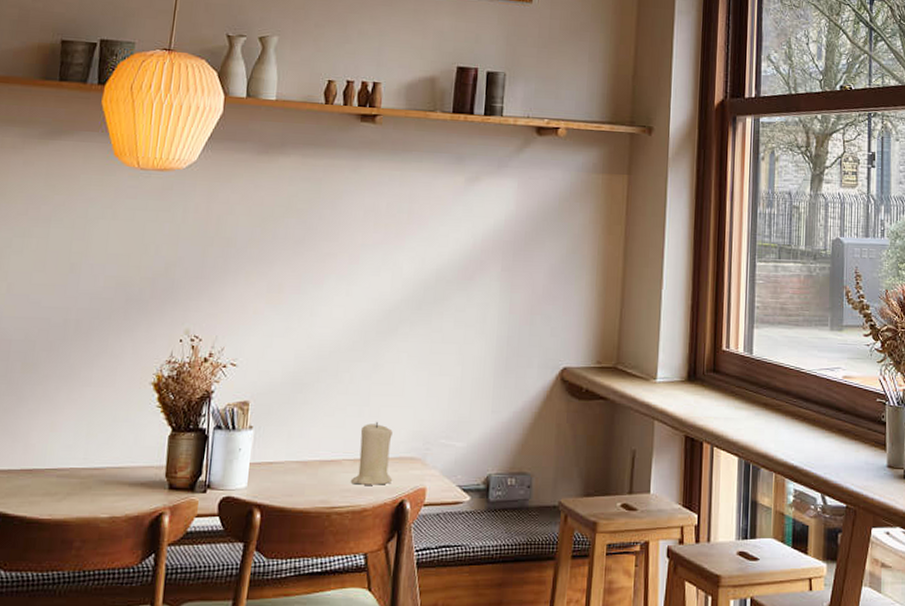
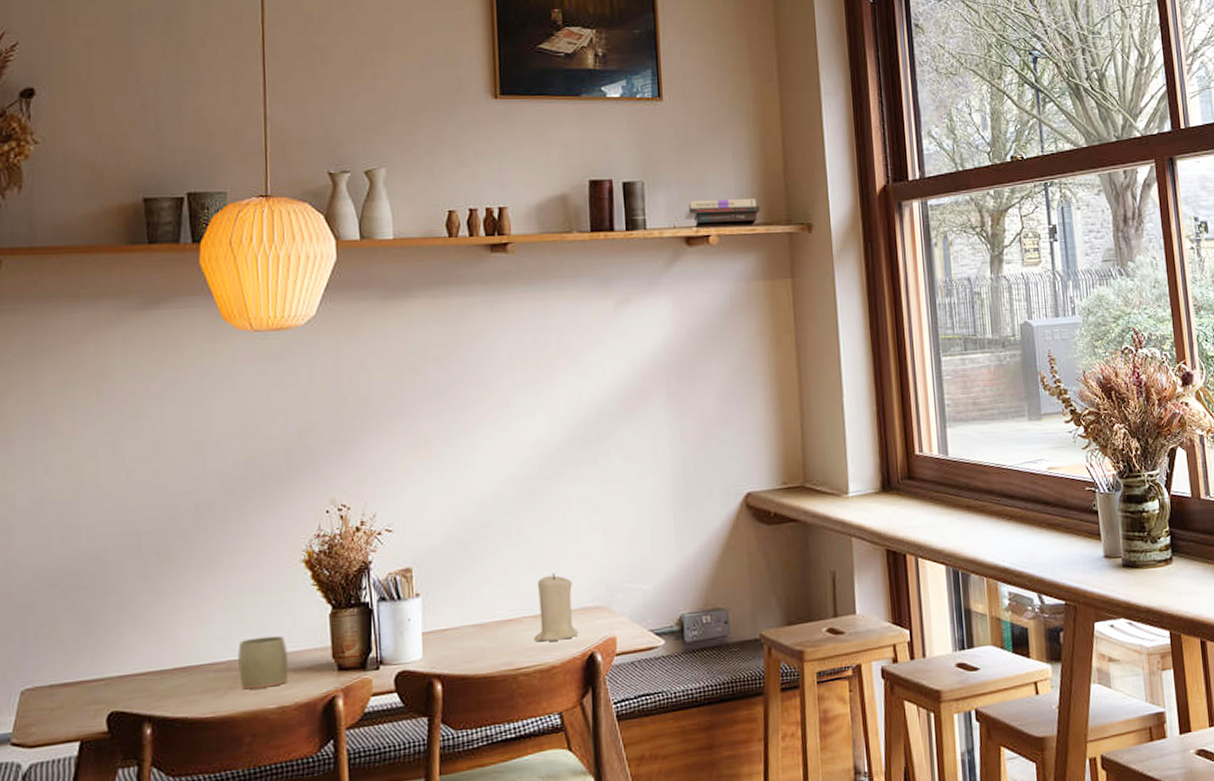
mug: none [78,449,126,497] -> present [238,635,289,690]
books: none [538,95,607,124] -> present [684,199,760,229]

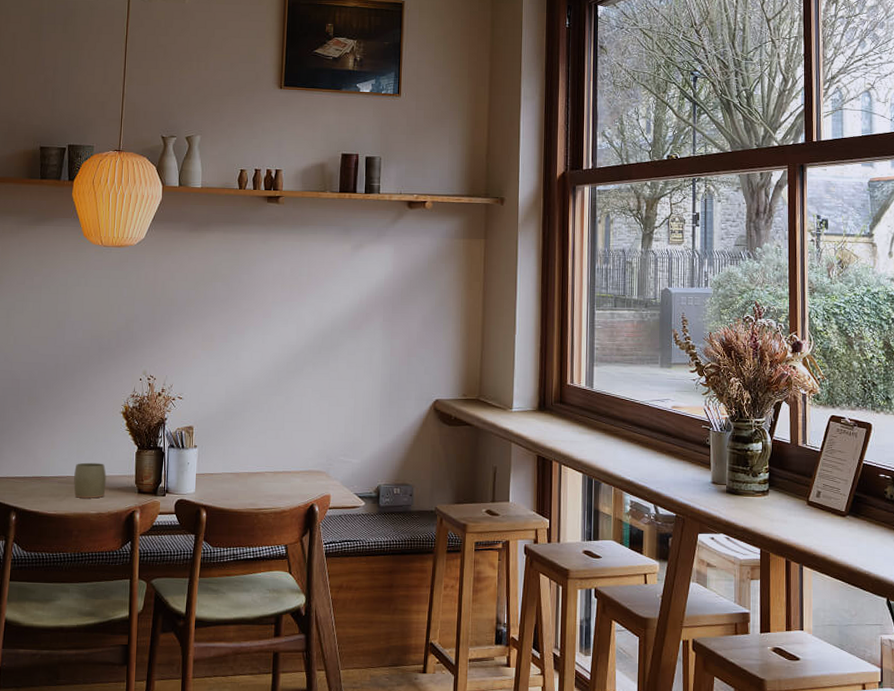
candle: present [533,572,579,642] -> none [272,442,304,492]
books: present [684,199,760,229] -> none [409,174,466,197]

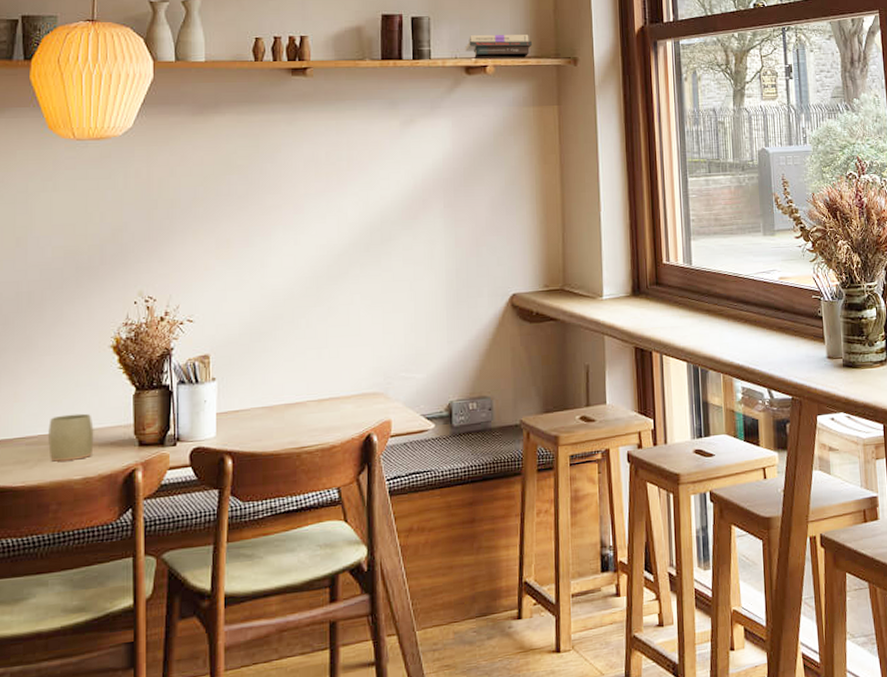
books: none [409,174,466,197] -> present [465,35,532,60]

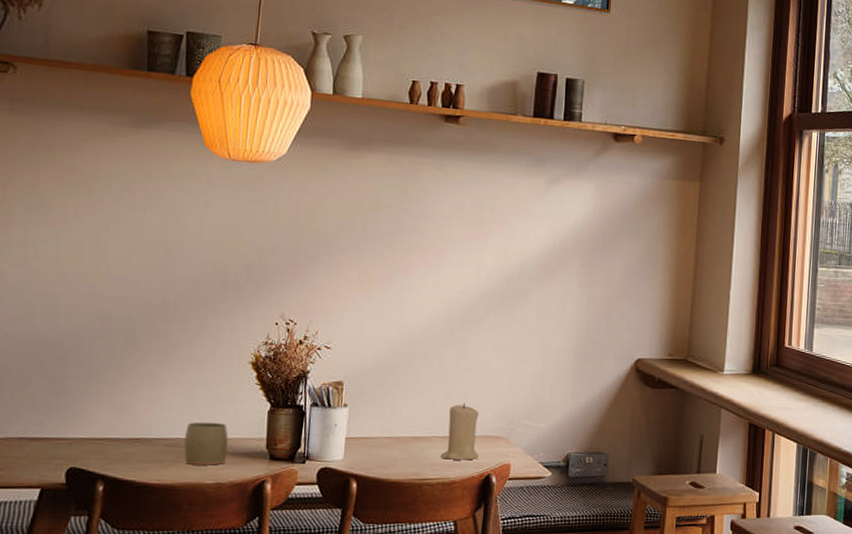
candle: none [317,361,358,423] -> present [440,402,480,461]
books: present [465,35,532,60] -> none [615,103,681,133]

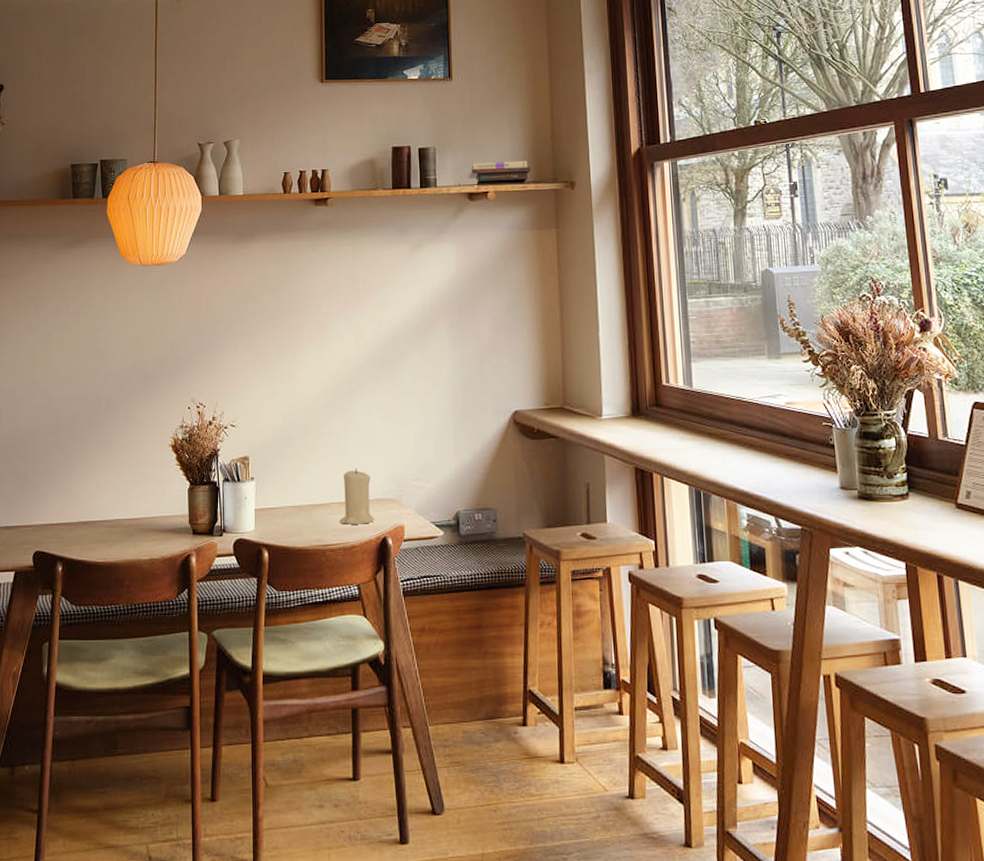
mug: present [184,422,229,466] -> none [123,503,158,543]
books: none [615,103,681,133] -> present [468,161,530,186]

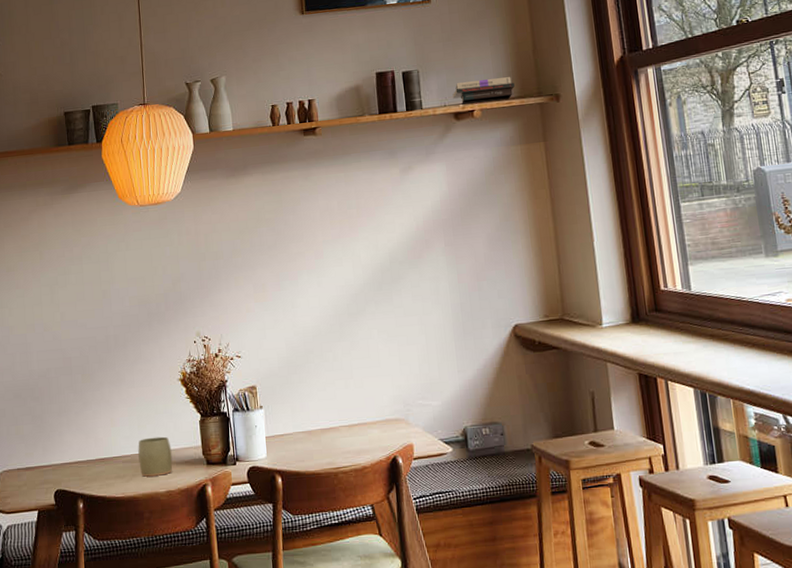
mug: none [123,503,158,543] -> present [138,436,173,477]
candle: present [339,468,375,525] -> none [349,390,384,447]

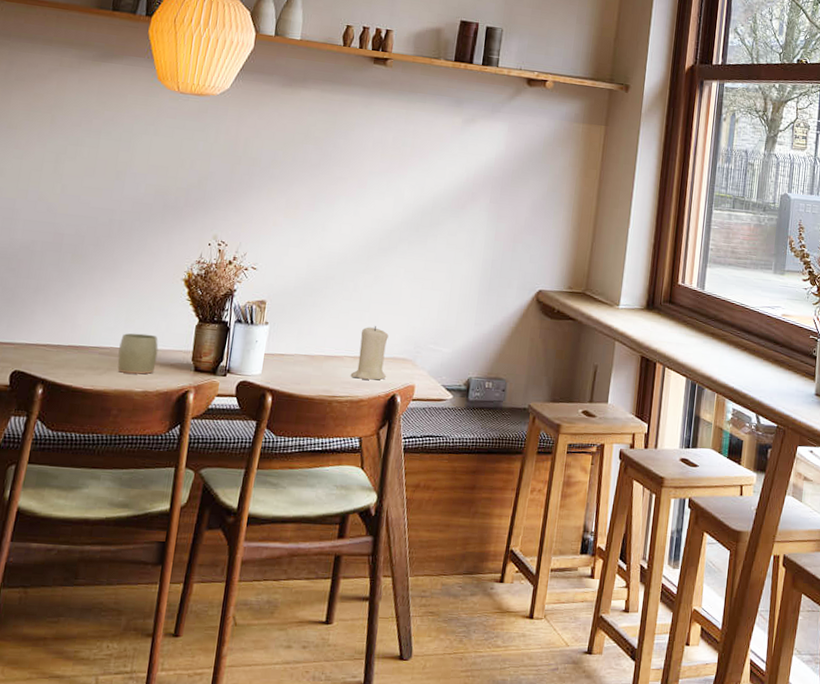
candle: none [349,390,384,447] -> present [350,325,389,381]
books: present [452,77,515,106] -> none [530,51,591,79]

